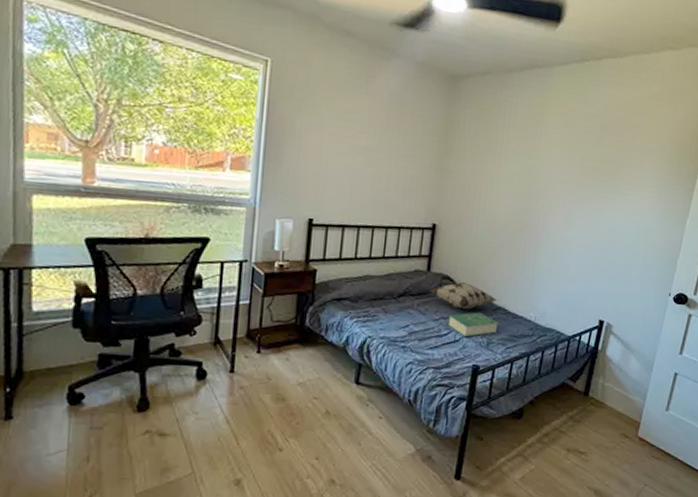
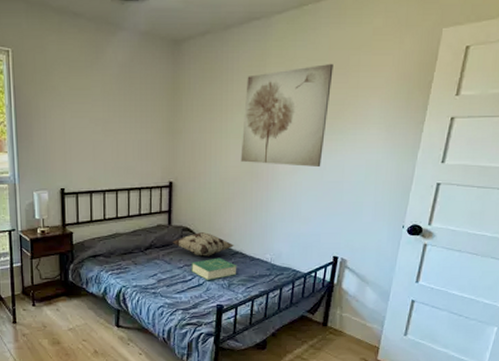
wall art: none [511,121,611,225] -> present [240,64,333,168]

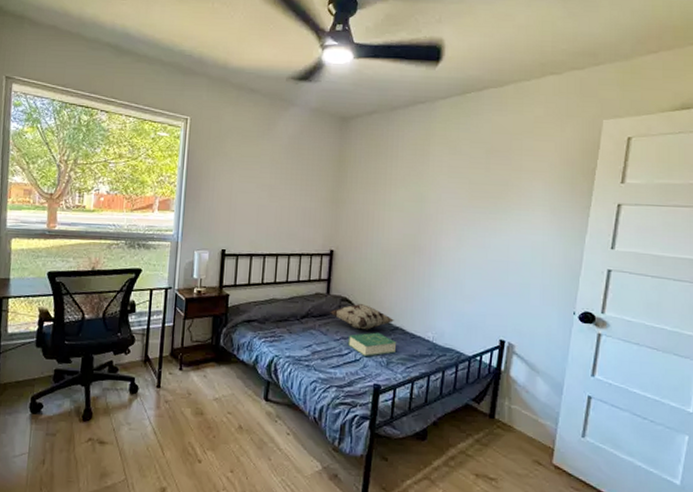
wall art: present [240,64,333,168] -> none [403,146,496,246]

